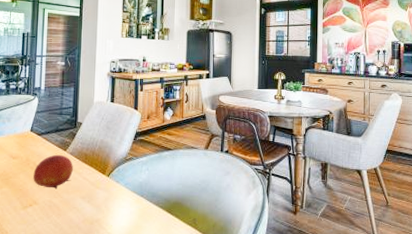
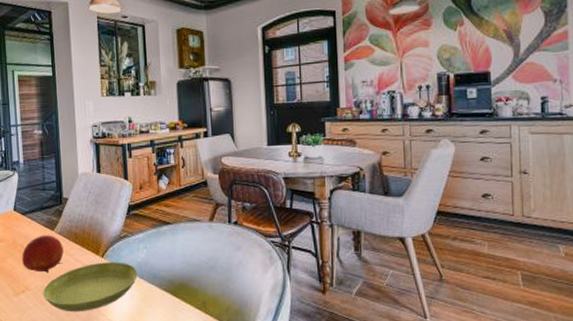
saucer: none [49,181,139,226] -> present [42,262,138,312]

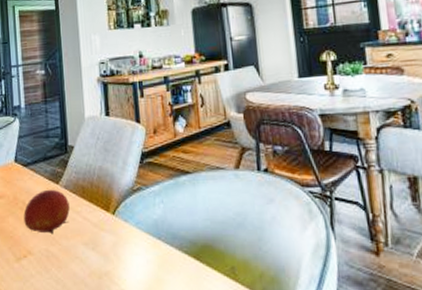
saucer: present [42,262,138,312] -> none [46,220,155,281]

